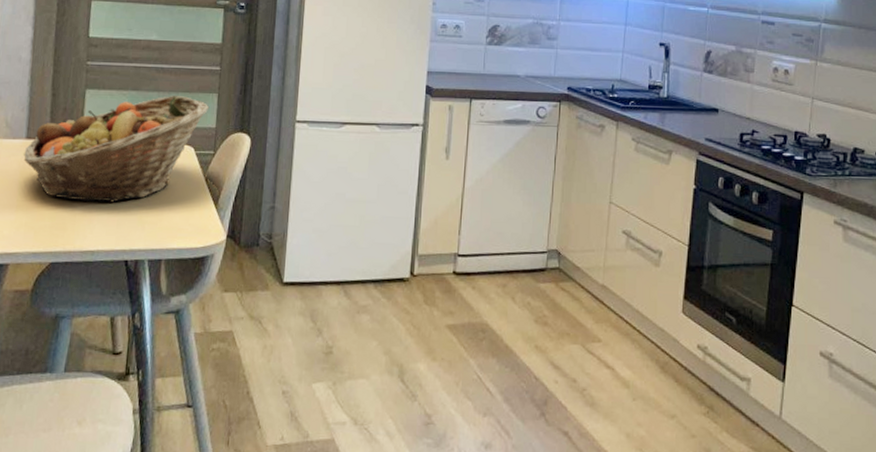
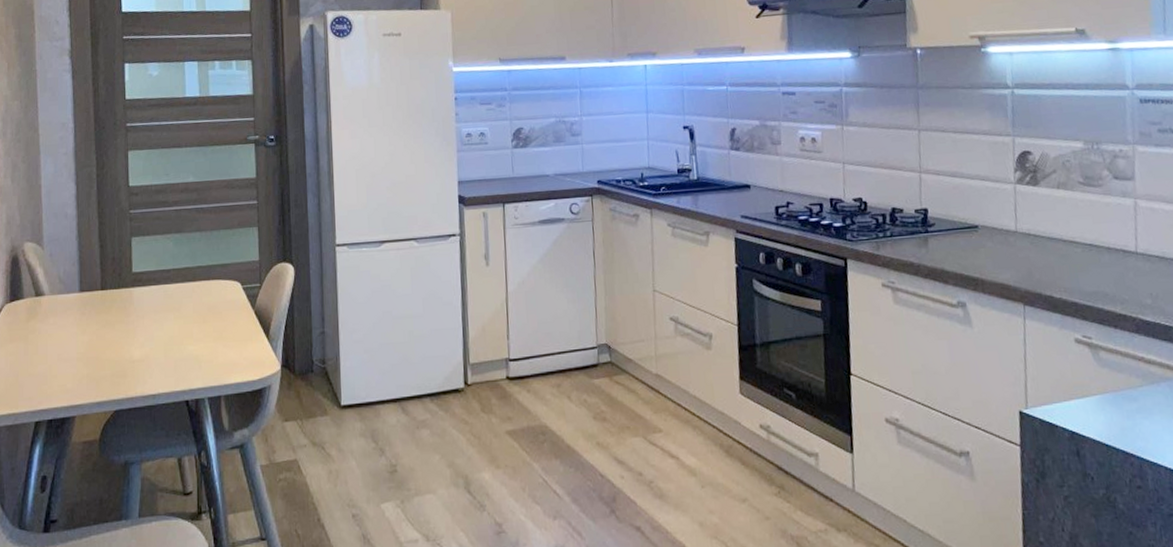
fruit basket: present [23,96,210,203] -> none [79,233,251,347]

